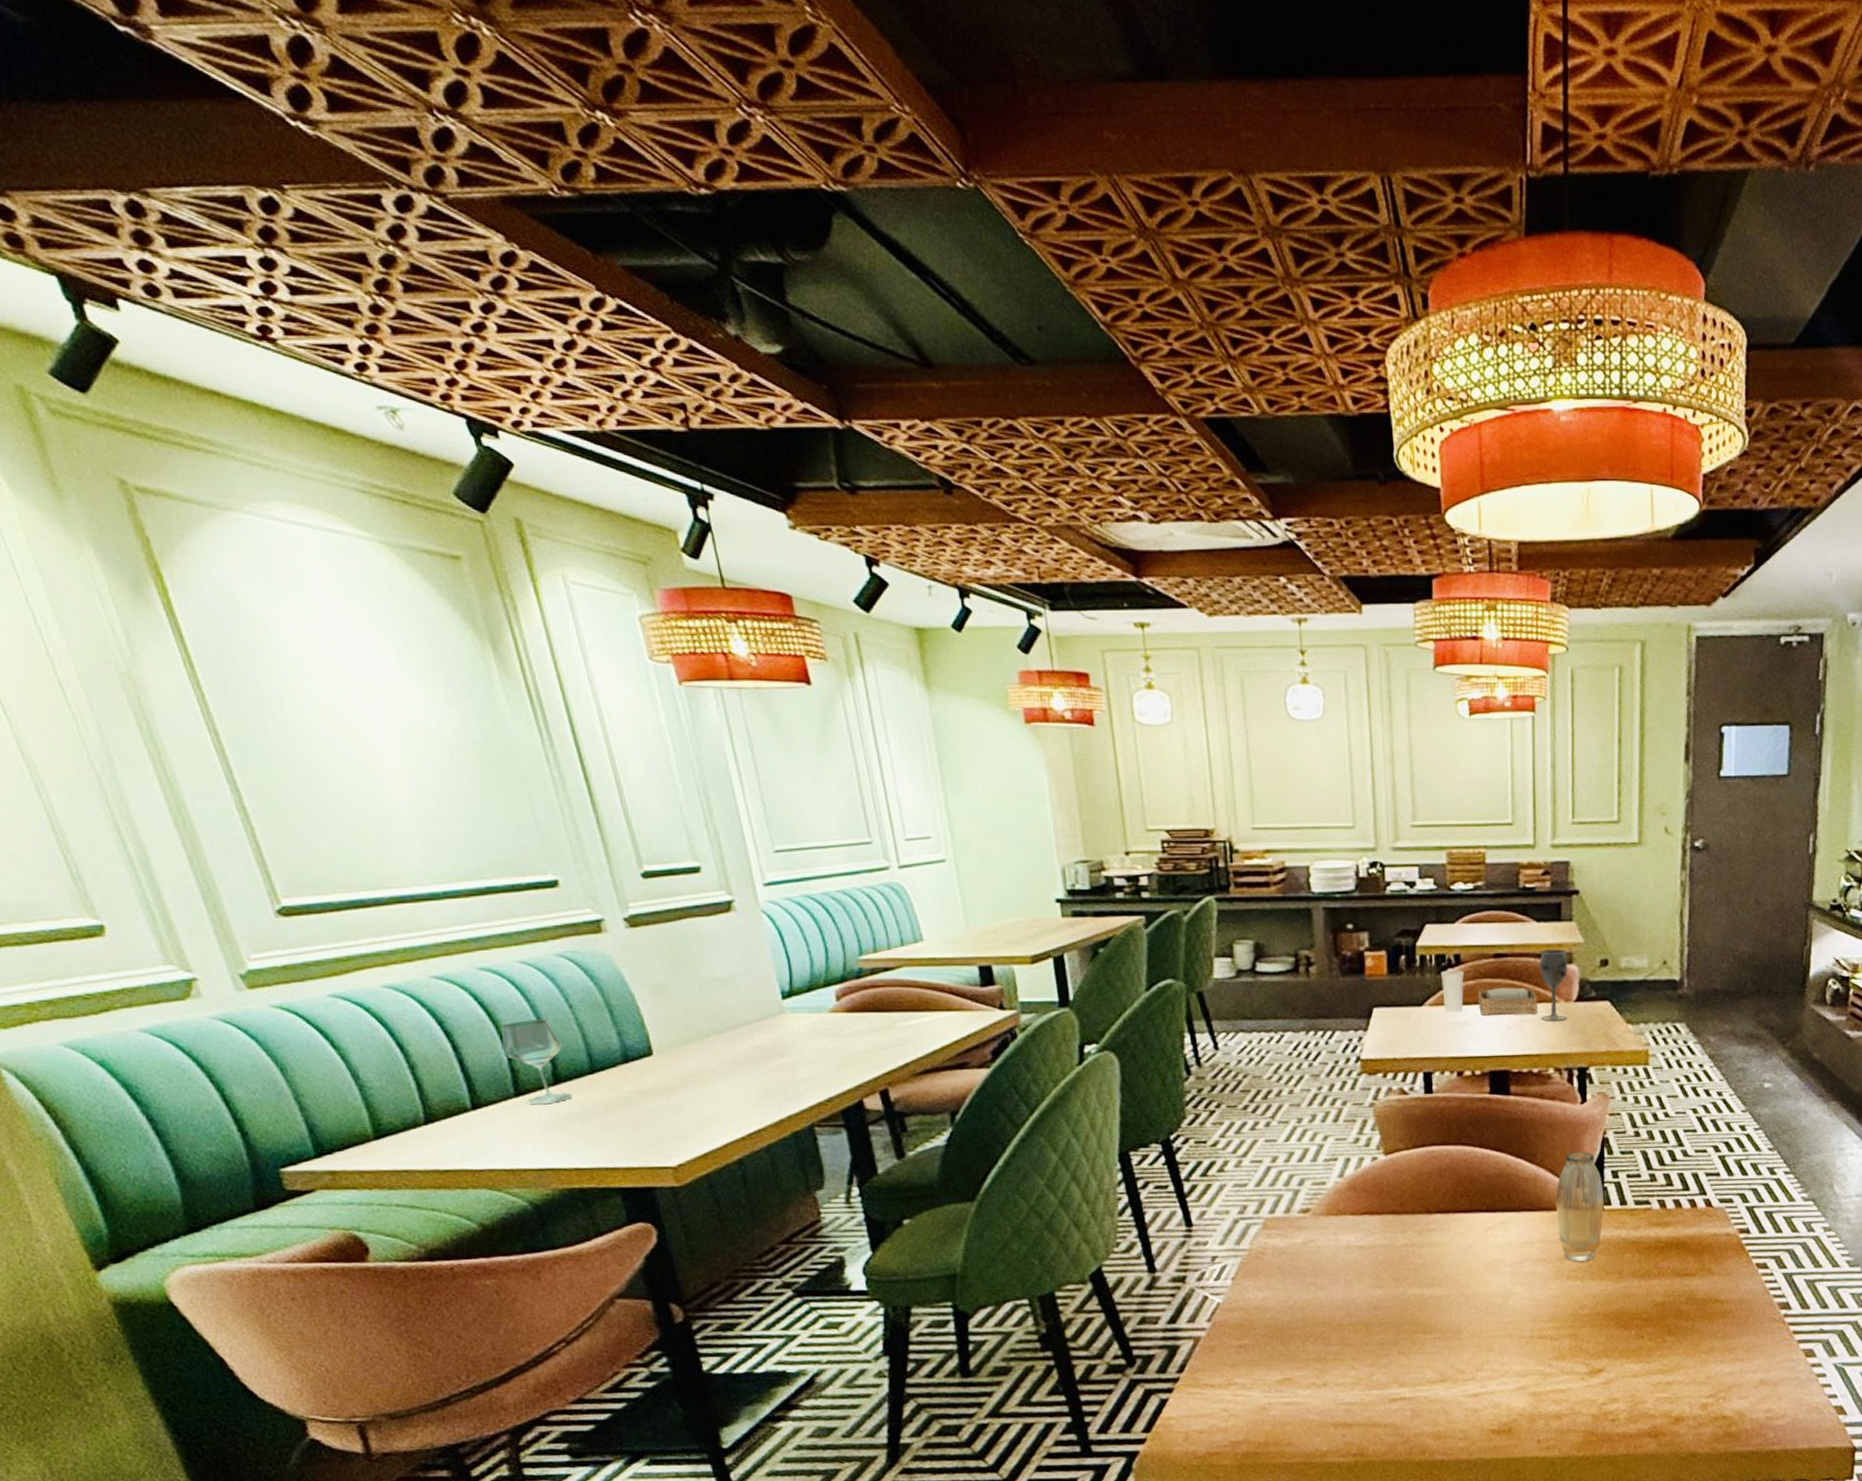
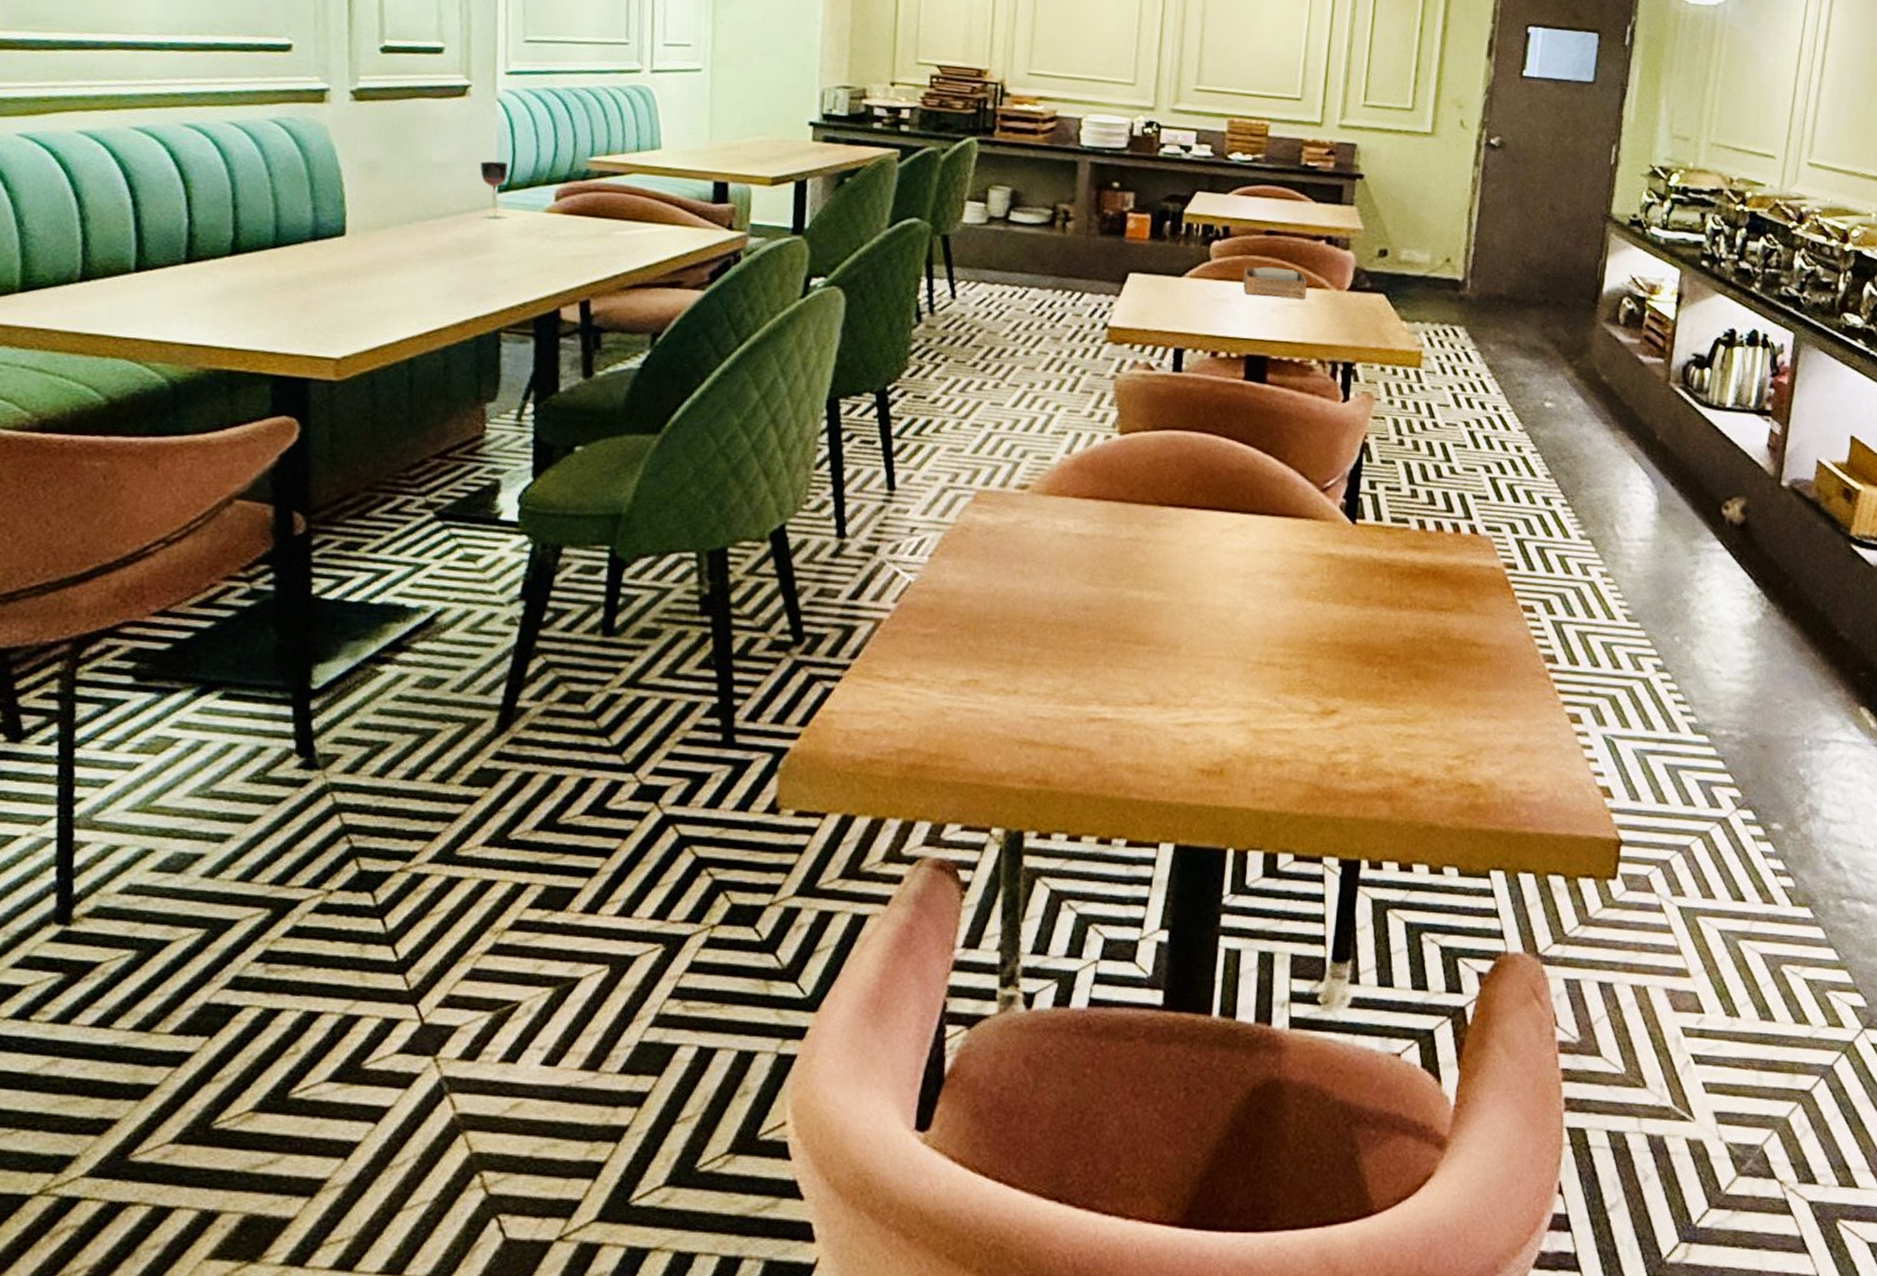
wine glass: present [501,1020,572,1105] -> none [186,183,250,275]
wineglass: none [760,970,797,1026] -> present [479,161,508,220]
cup: present [1440,970,1464,1013] -> none [1205,242,1231,289]
wine glass: present [1539,949,1568,1022] -> none [1309,232,1344,310]
vase: present [1556,1151,1604,1262] -> none [1302,454,1358,581]

